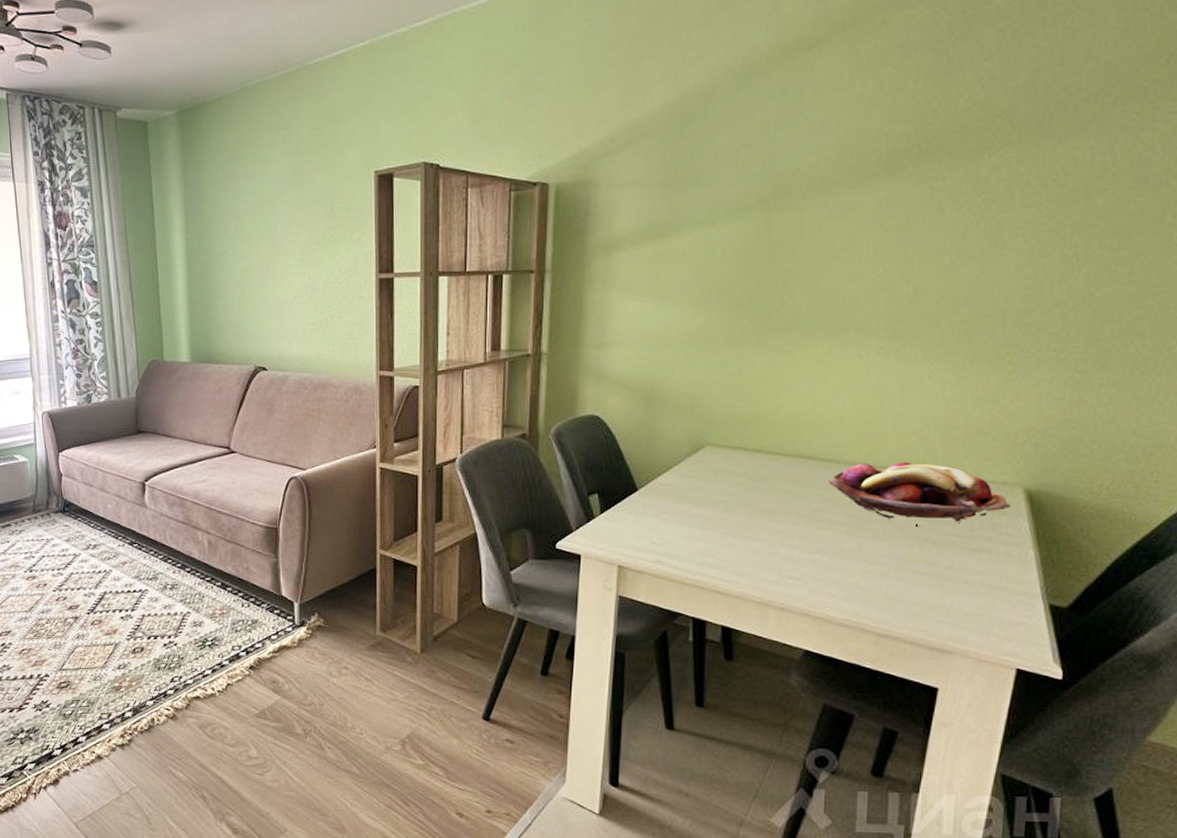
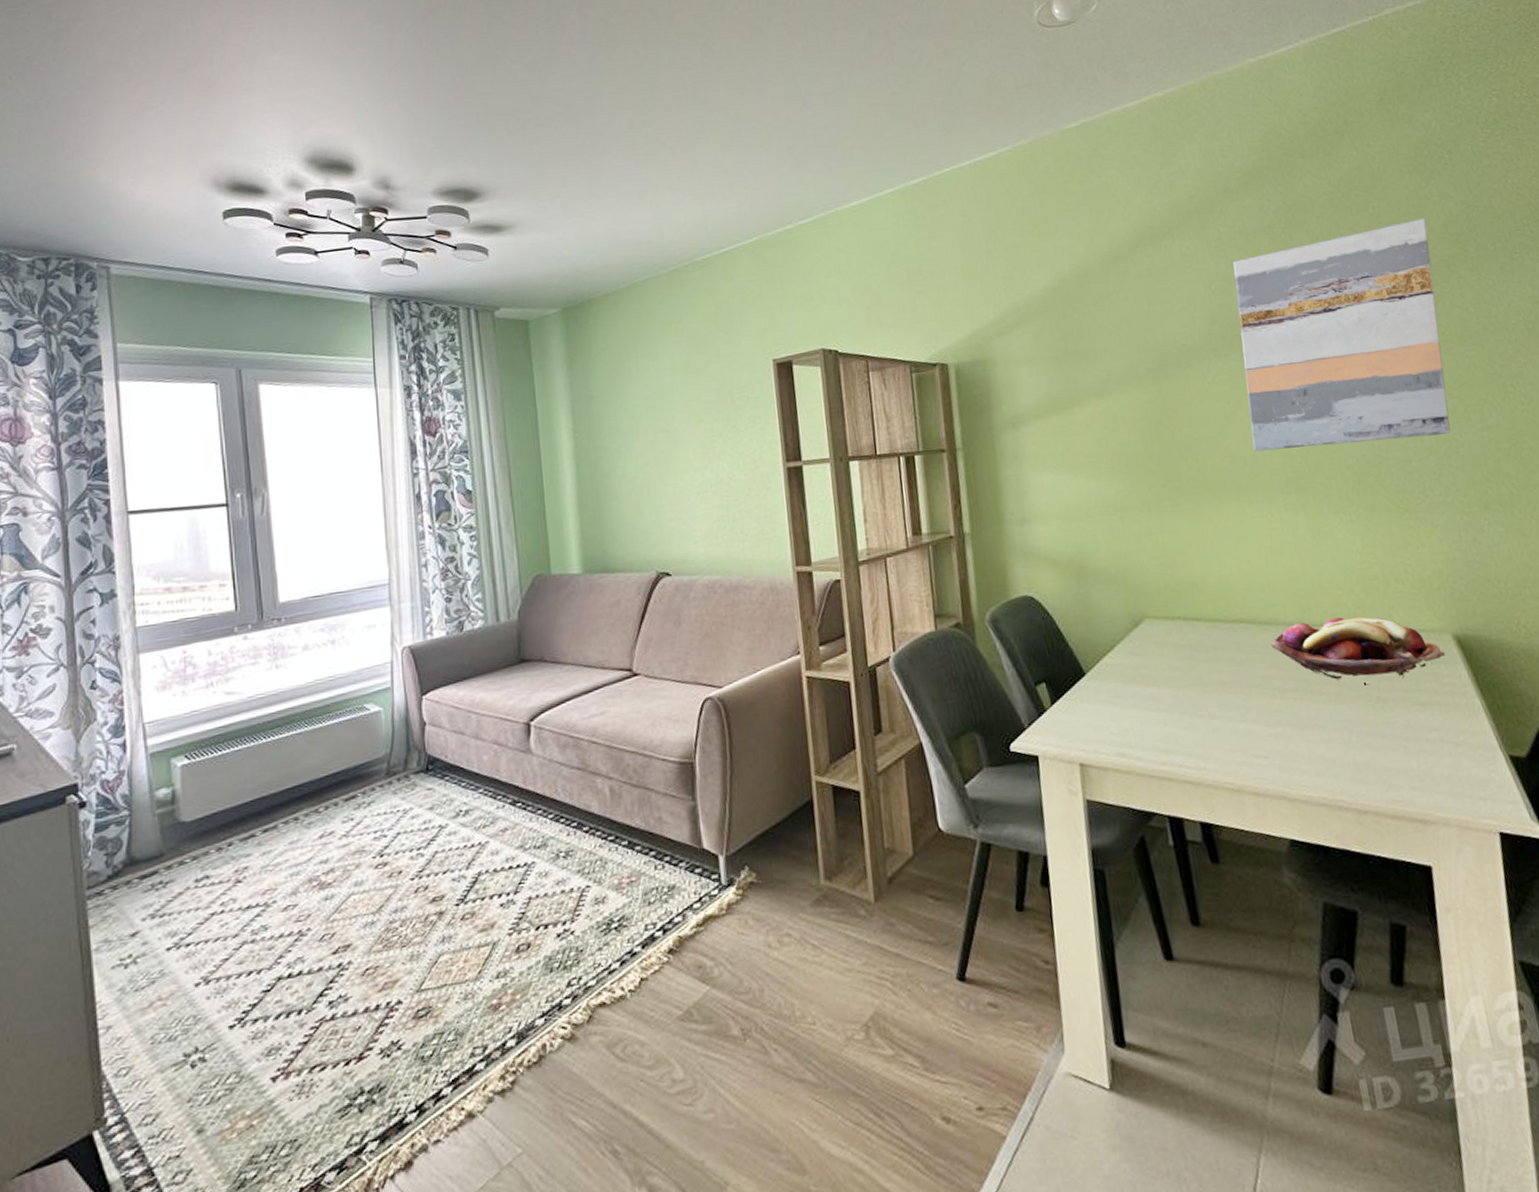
wall art: none [856,34,1135,292] -> present [1233,218,1451,452]

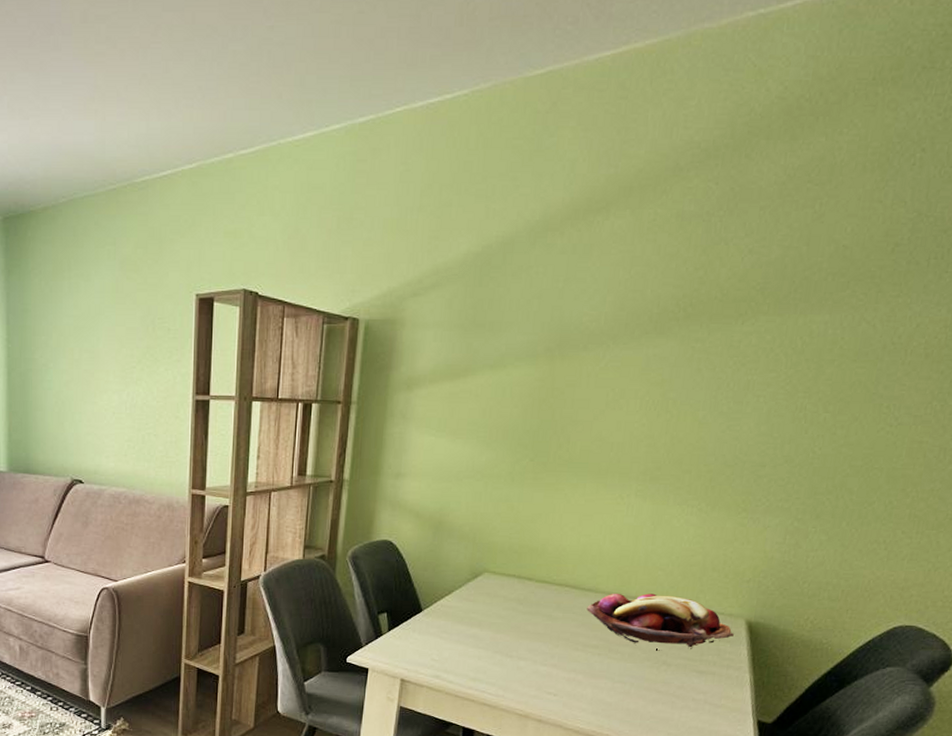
wall art: present [1233,218,1451,452] -> none [623,222,869,445]

